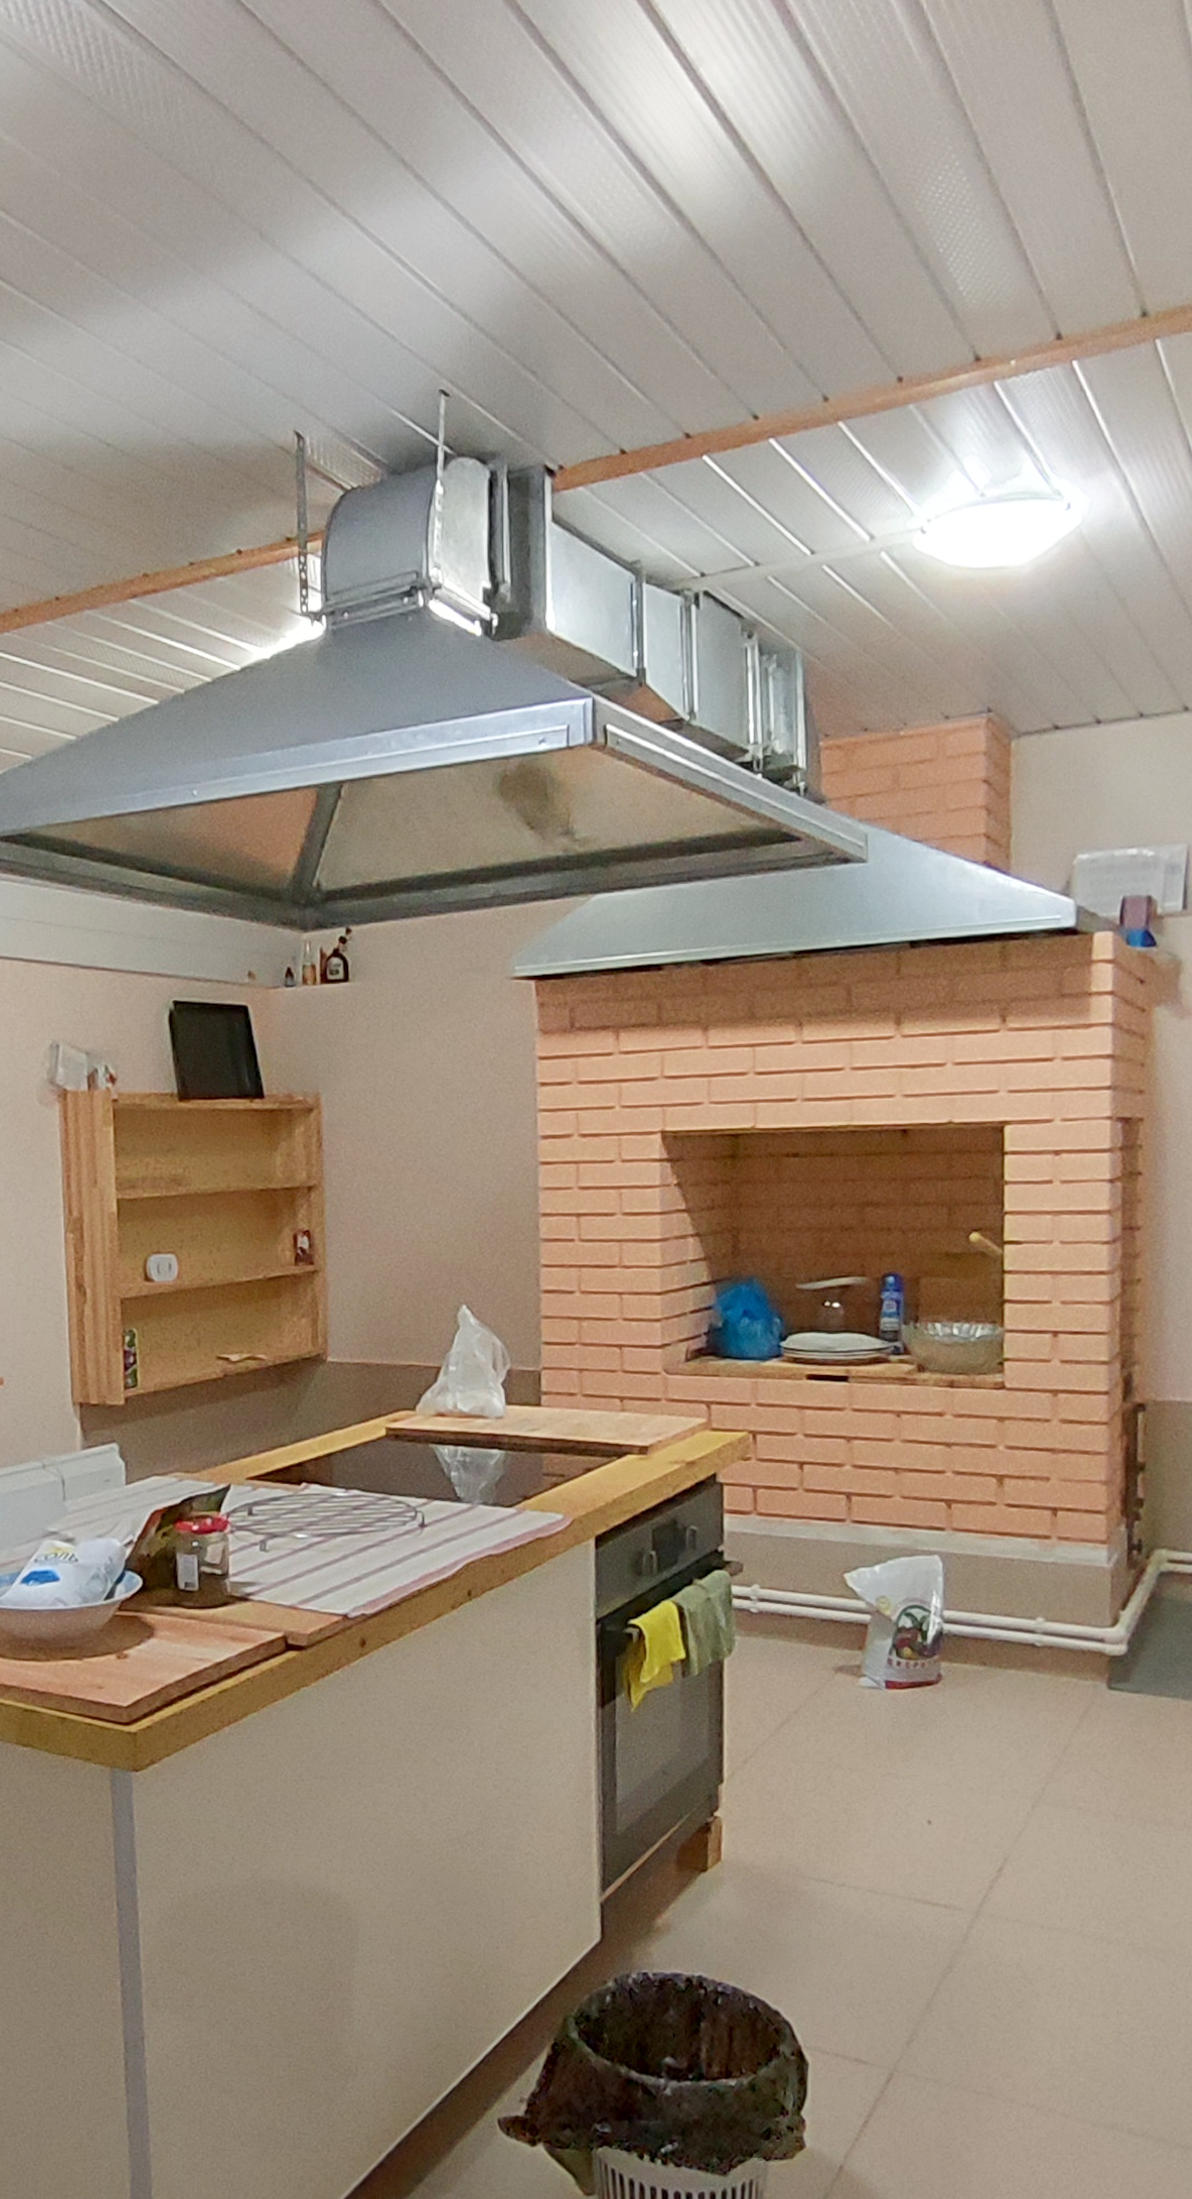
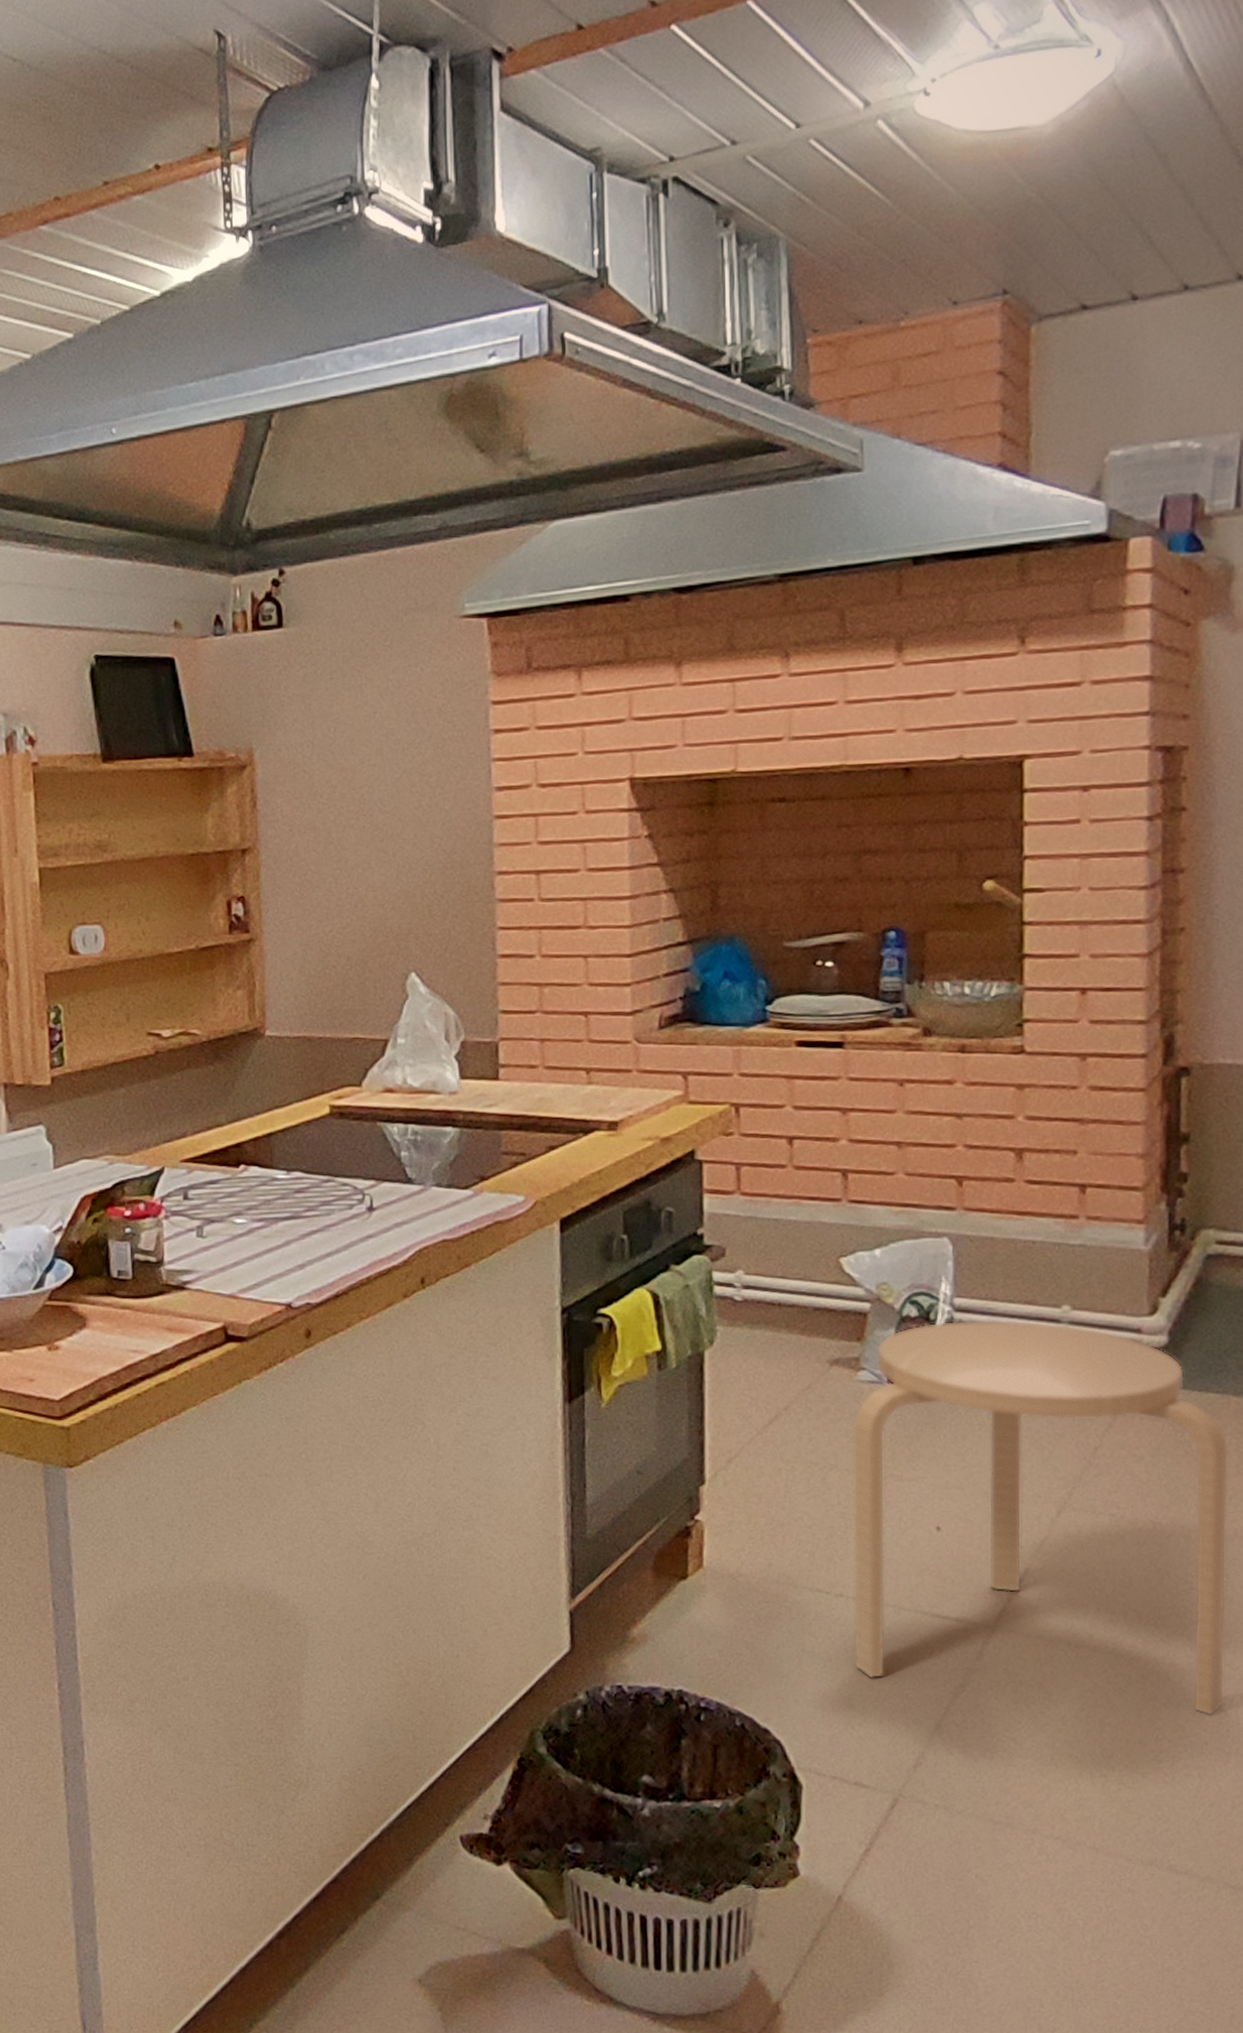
stool: none [854,1630,1179,1990] -> present [852,1319,1229,1715]

